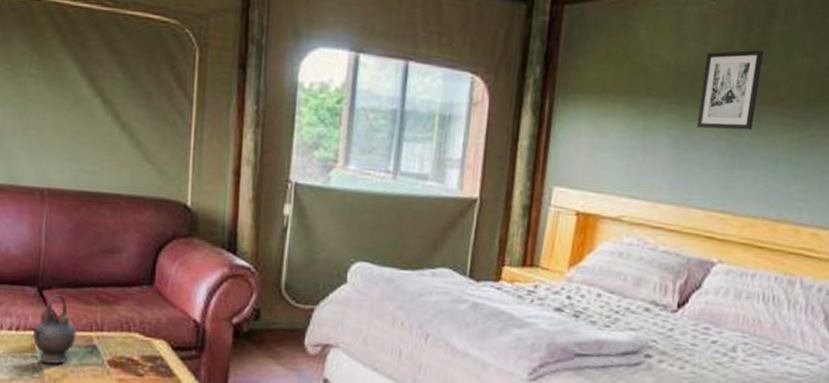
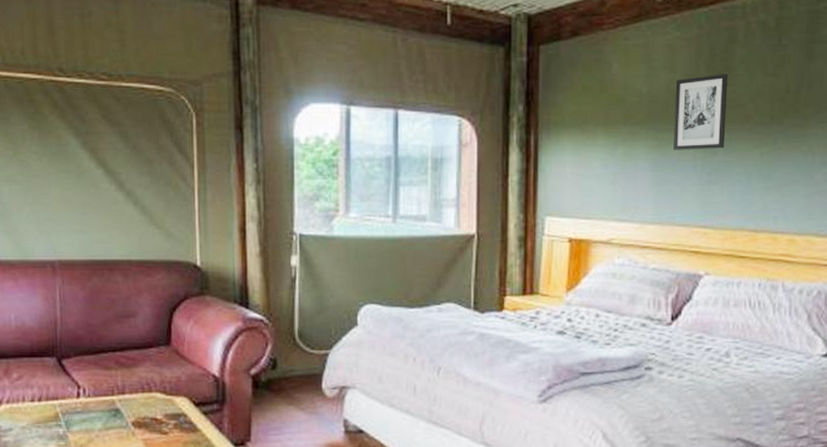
teapot: present [31,293,77,364] -> none [54,361,99,431]

